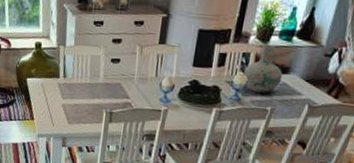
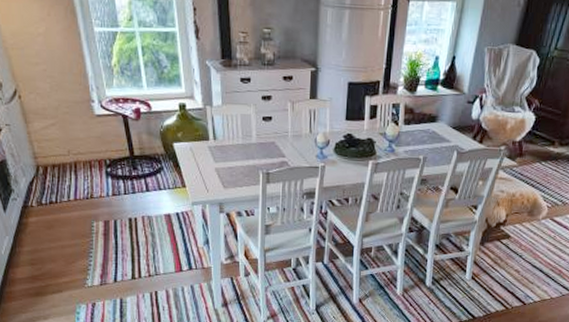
vase: present [243,44,283,94] -> none [395,94,432,144]

